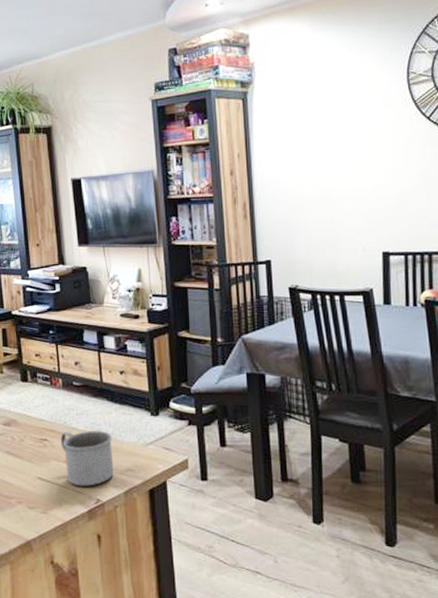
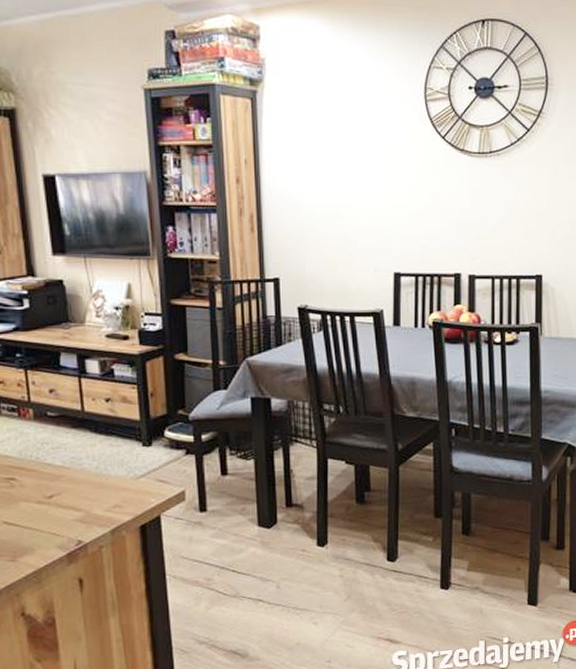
mug: present [60,431,114,486] -> none [31,465,99,528]

